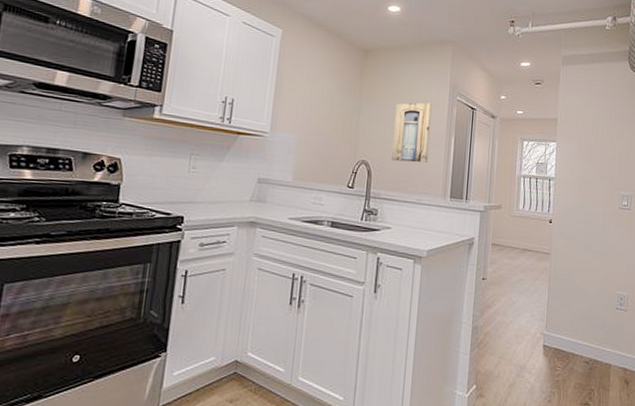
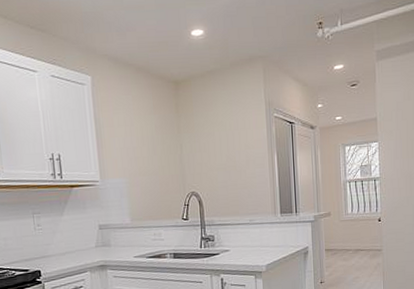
wall art: present [392,102,433,163] -> none [215,125,254,187]

